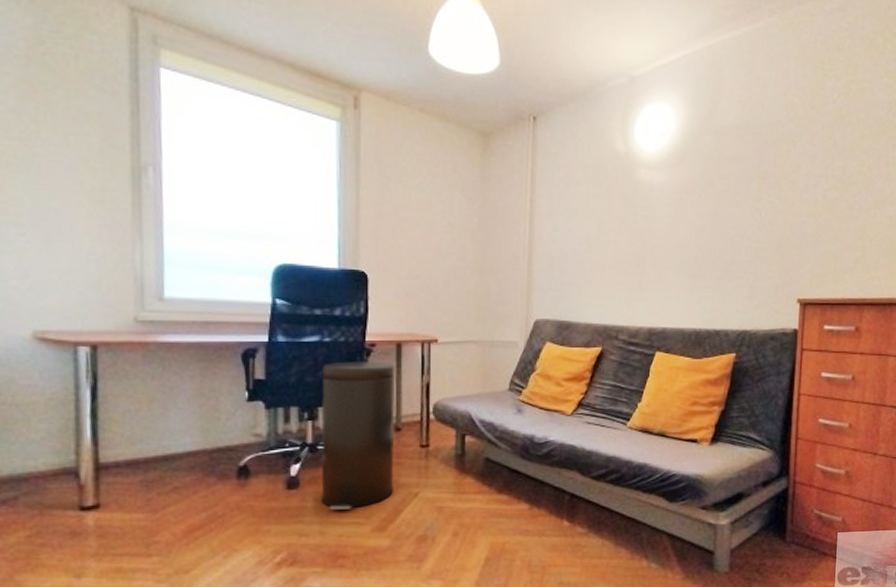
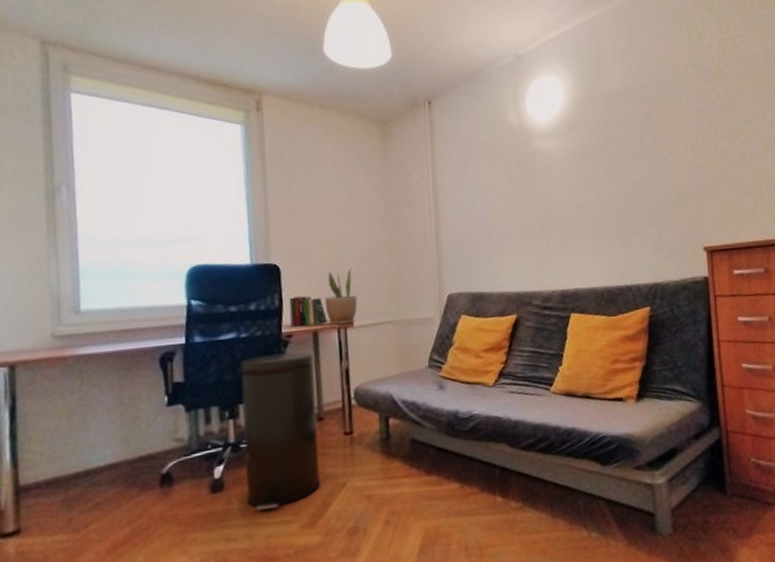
books: none [374,306,412,338] -> present [289,295,328,327]
potted plant: none [410,283,444,339] -> present [324,268,358,326]

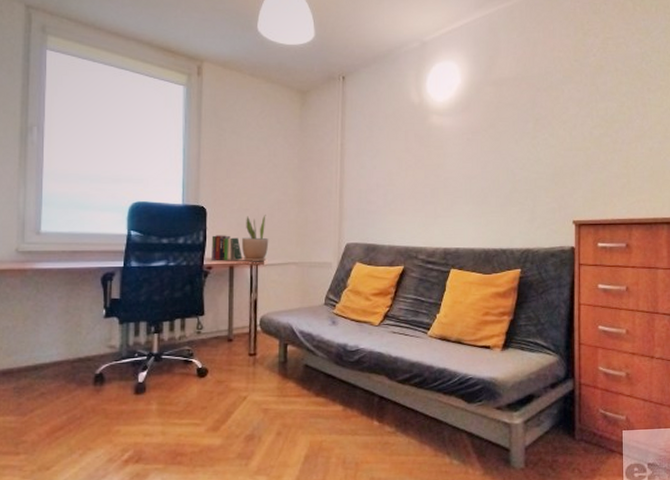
pedal bin: present [240,351,320,510] -> none [164,282,229,412]

